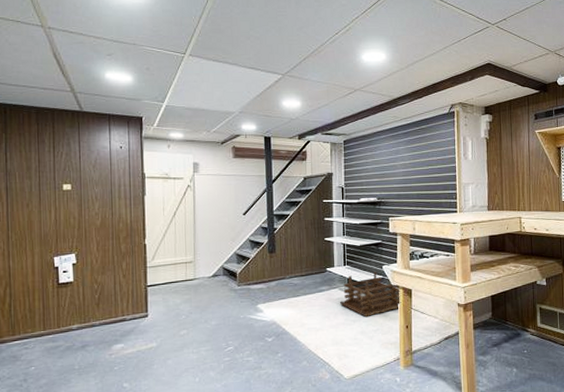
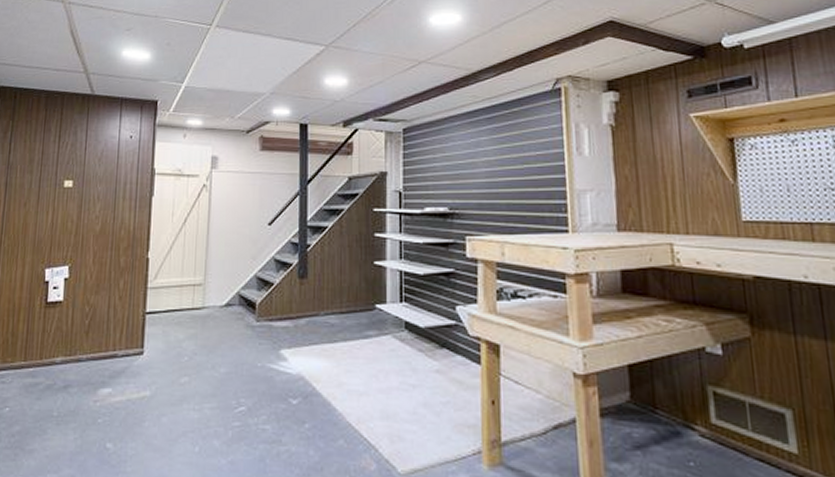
stool: present [340,271,401,318] -> none [394,314,484,382]

